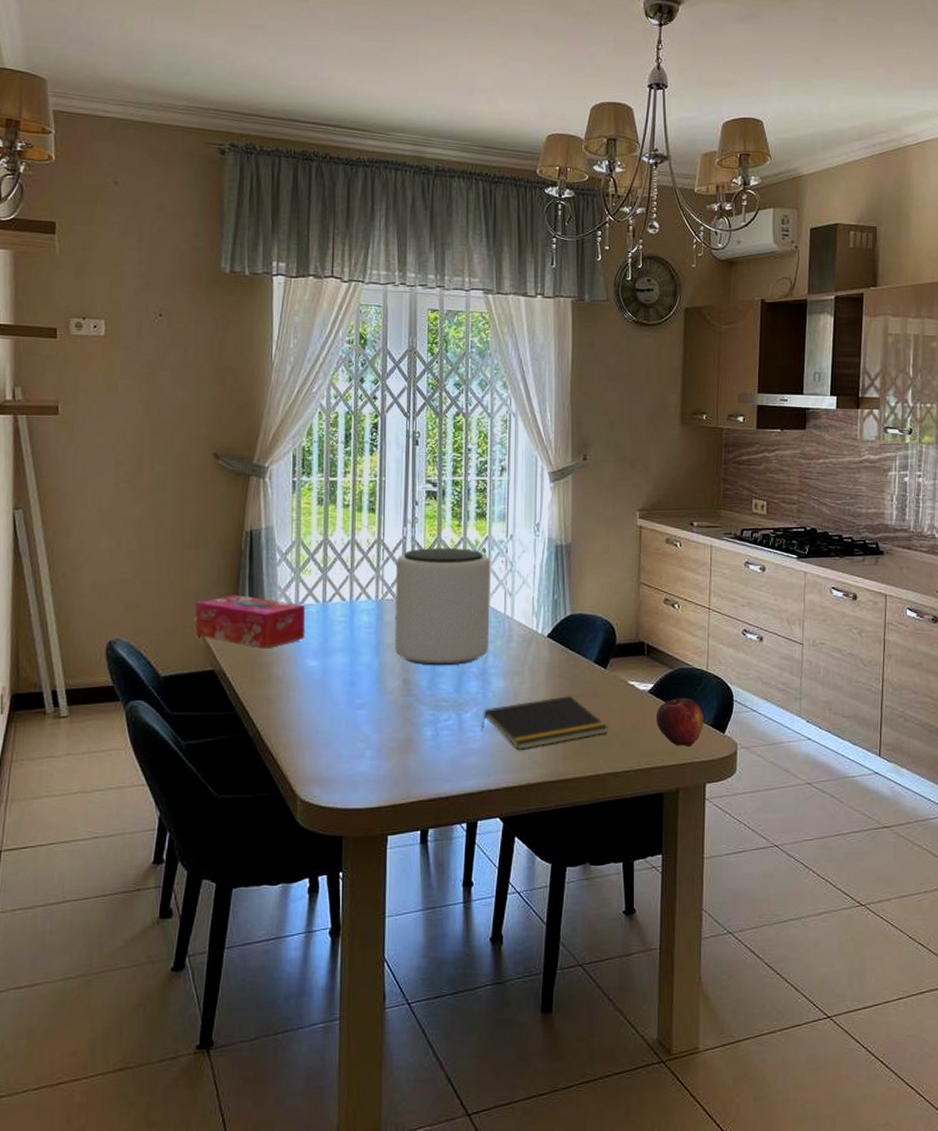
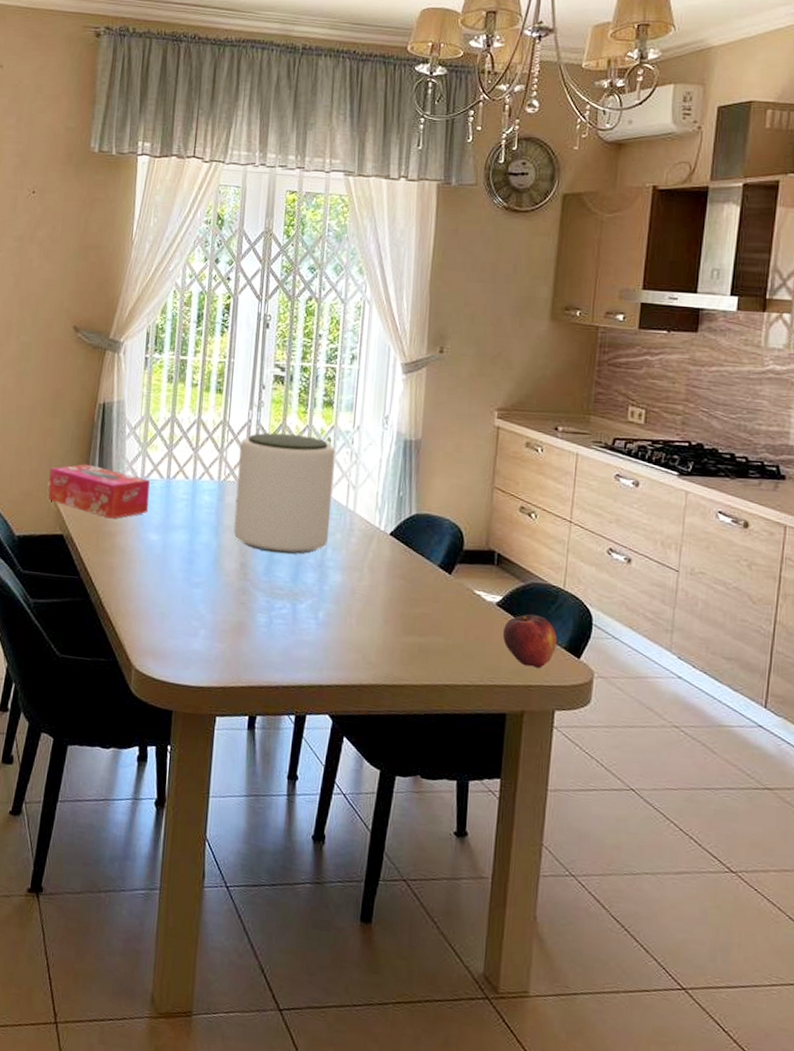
notepad: present [481,695,608,750] -> none [316,597,450,649]

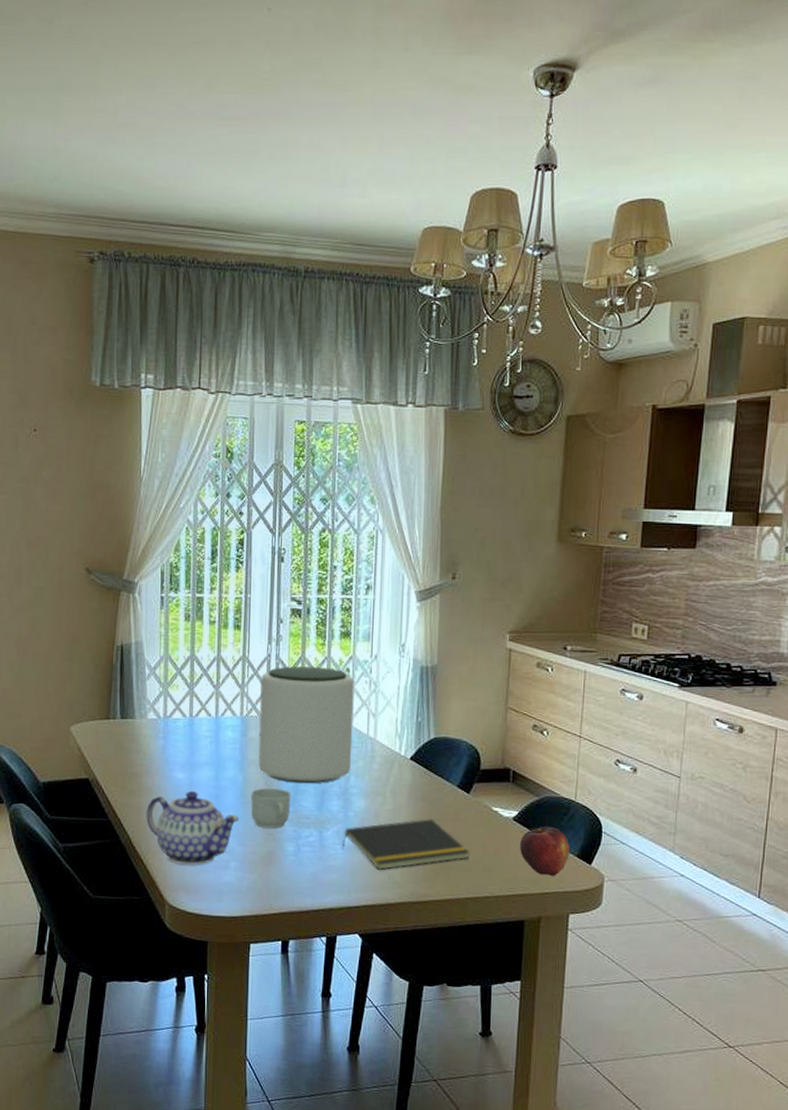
tissue box: present [48,464,150,519] -> none [70,707,173,760]
teapot: none [117,553,211,631] -> present [146,790,239,866]
mug: none [224,555,265,598] -> present [251,787,290,829]
notepad: none [316,597,450,649] -> present [342,818,470,870]

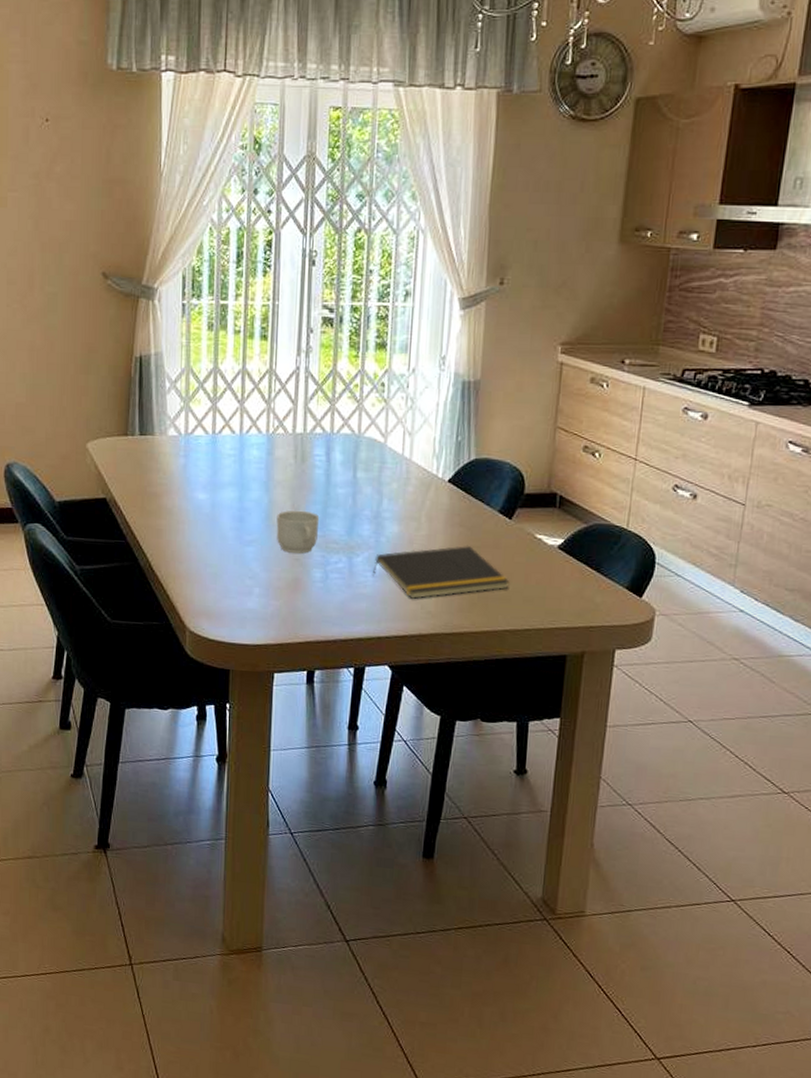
teapot: present [146,790,239,866] -> none [166,512,263,591]
plant pot: present [258,666,355,784] -> none [285,380,390,507]
fruit: present [519,827,570,876] -> none [563,556,619,609]

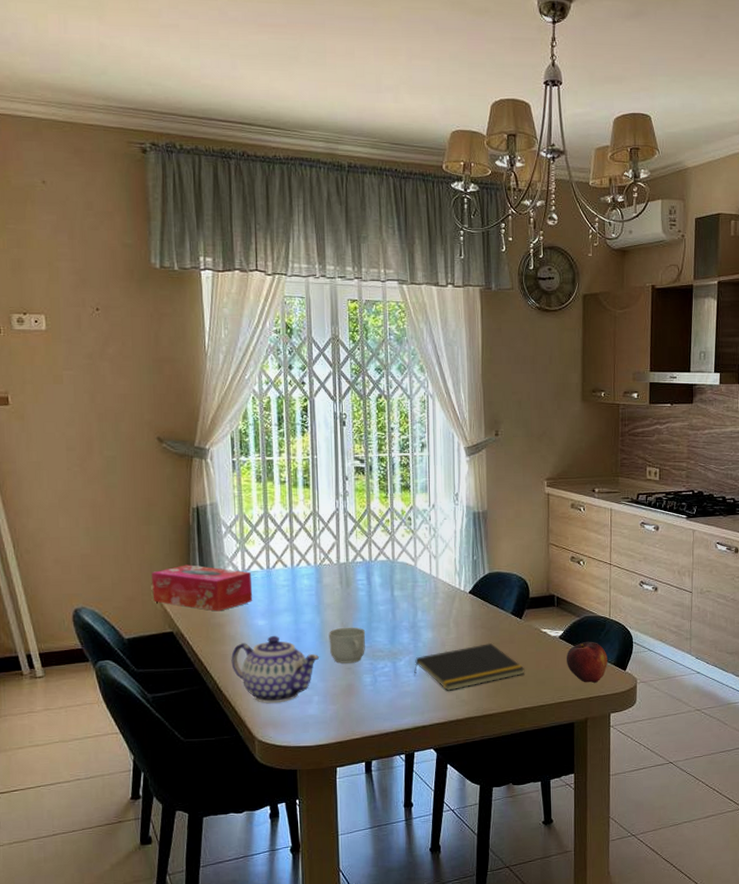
tissue box: none [87,422,195,479] -> present [152,565,253,611]
teapot: none [166,512,263,591] -> present [231,635,319,704]
fruit: none [563,556,619,609] -> present [566,642,608,683]

